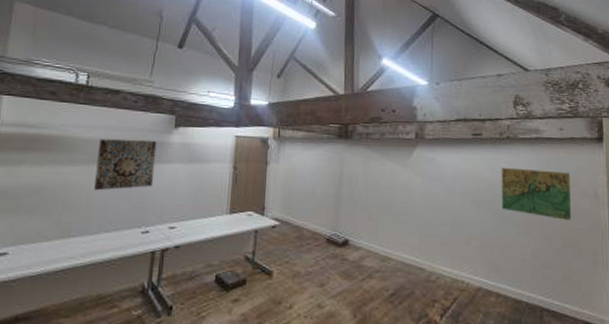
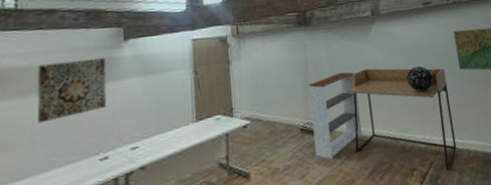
bookshelf: none [338,190,389,274] -> present [309,72,362,160]
desk: none [377,191,486,310] -> present [346,68,457,171]
globe: none [443,197,472,226] -> present [406,66,434,92]

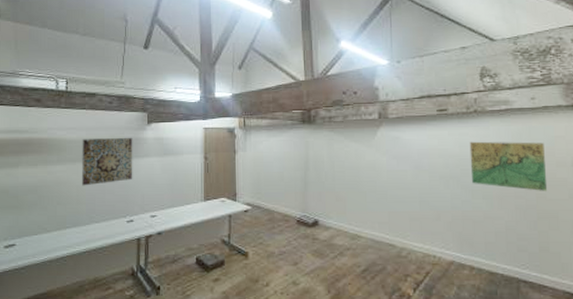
bookshelf: present [309,72,362,160] -> none [308,172,357,252]
desk: present [346,68,457,171] -> none [344,171,459,283]
globe: present [406,66,434,92] -> none [410,174,441,202]

